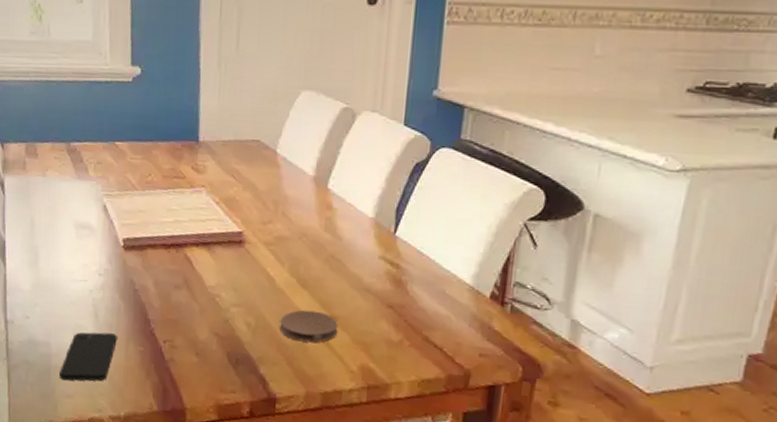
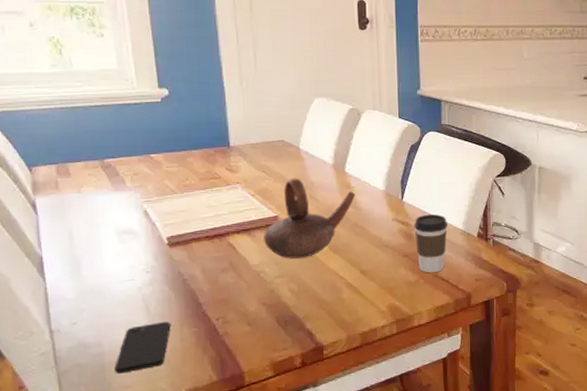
teapot: none [224,188,337,288] -> present [264,178,356,259]
coaster: present [279,309,339,343] -> none [319,269,367,296]
coffee cup: none [405,257,451,336] -> present [414,214,447,273]

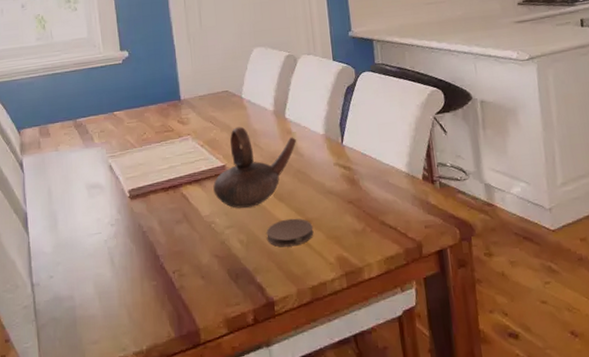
smartphone: present [114,322,171,374] -> none [84,275,133,329]
coaster: none [319,269,367,296] -> present [266,218,314,247]
coffee cup: present [414,214,447,273] -> none [356,156,391,221]

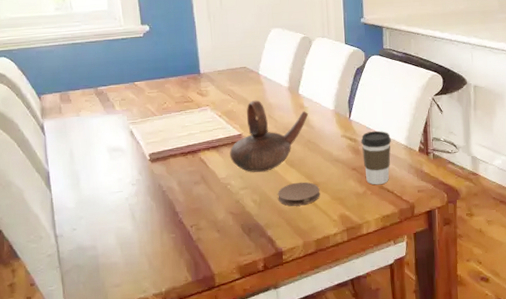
coffee cup: none [356,156,391,221] -> present [361,130,391,185]

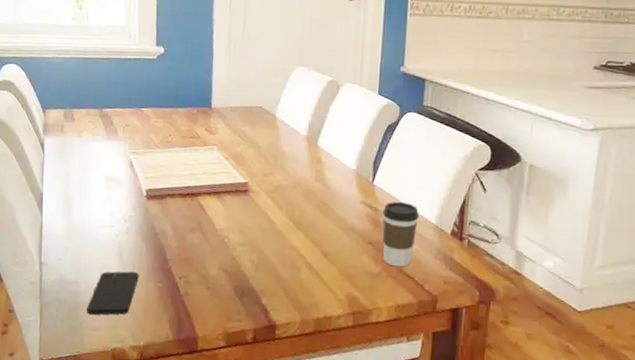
smartphone: none [107,228,153,274] -> present [87,271,139,315]
teapot: present [230,100,309,172] -> none [232,146,326,229]
coaster: present [277,182,320,206] -> none [279,247,328,276]

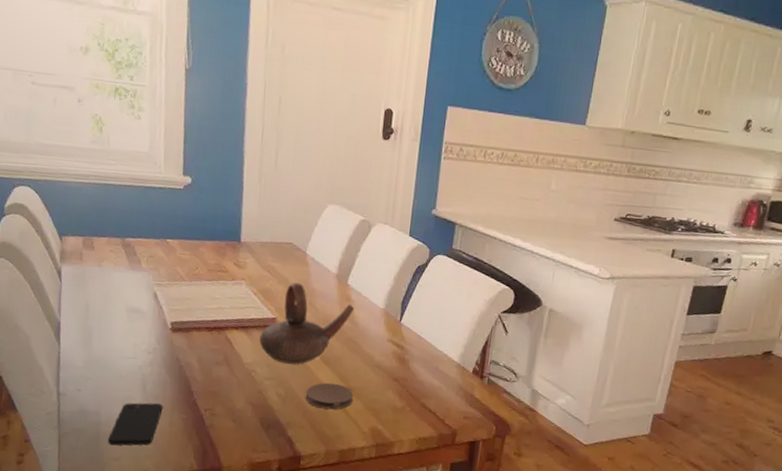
teapot: none [232,146,326,229] -> present [259,282,355,364]
coaster: none [279,247,328,276] -> present [305,382,354,410]
coffee cup: present [382,201,419,267] -> none [407,340,443,403]

